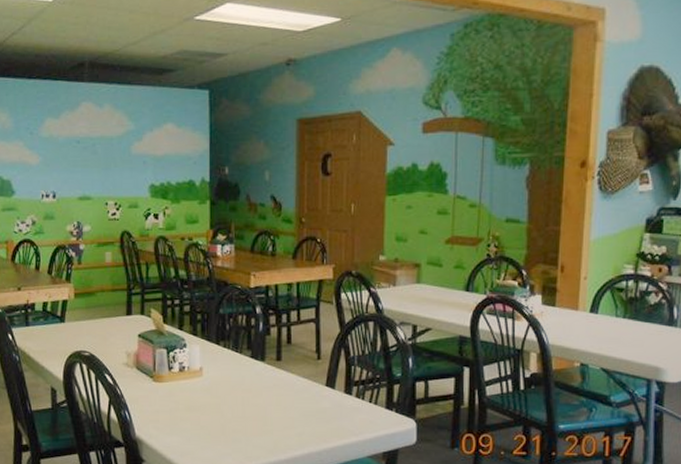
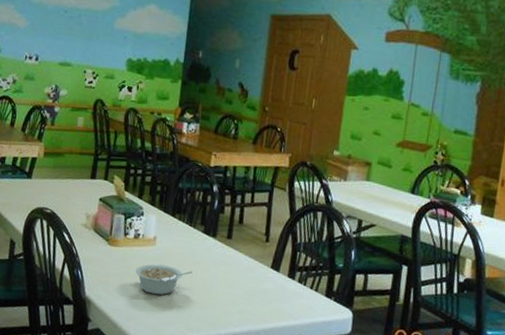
legume: none [185,395,244,427] -> present [135,264,193,295]

